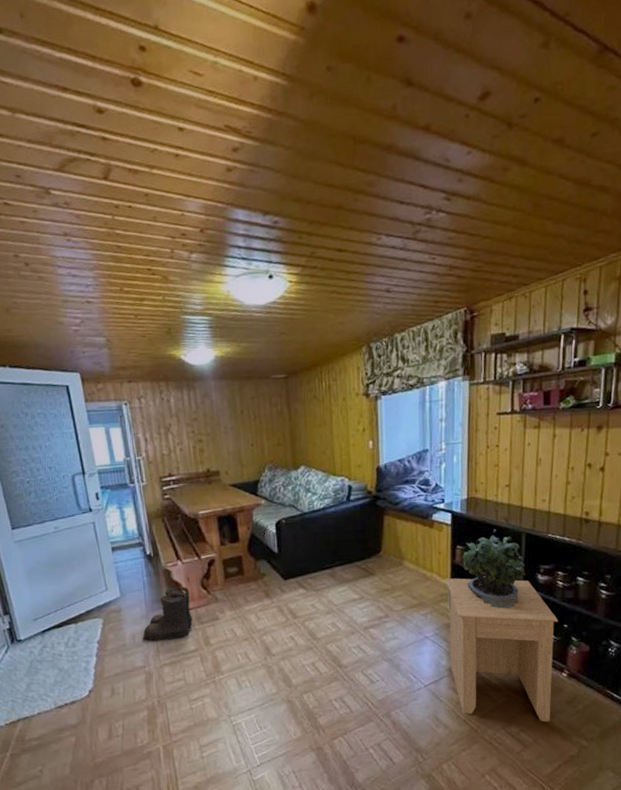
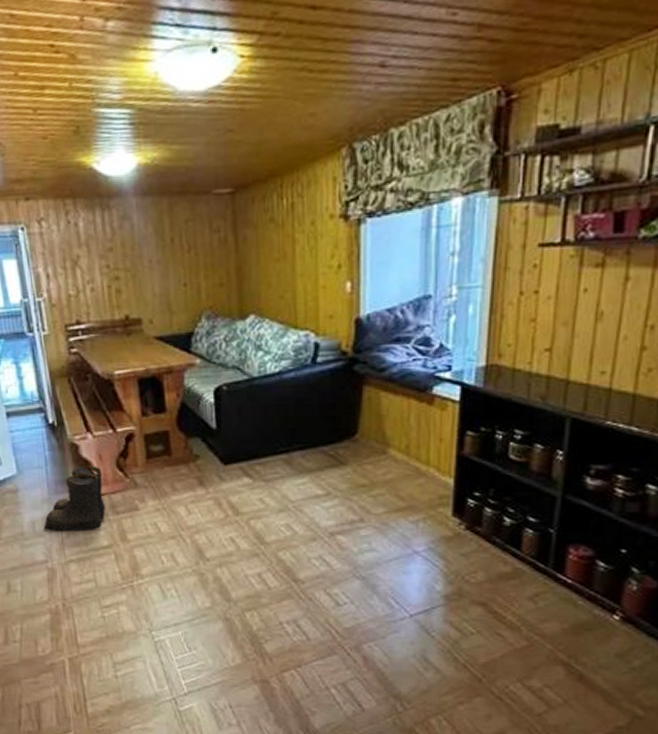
side table: present [446,578,559,722] -> none [448,475,613,679]
potted plant: present [461,529,526,609] -> none [472,410,568,522]

